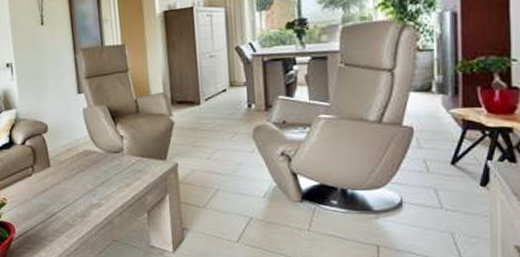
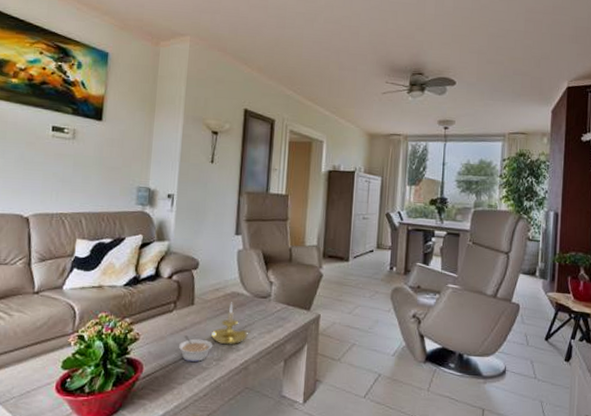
legume: none [42,196,75,221] -> present [178,335,213,363]
candle holder: none [72,160,109,202] -> present [211,302,251,345]

